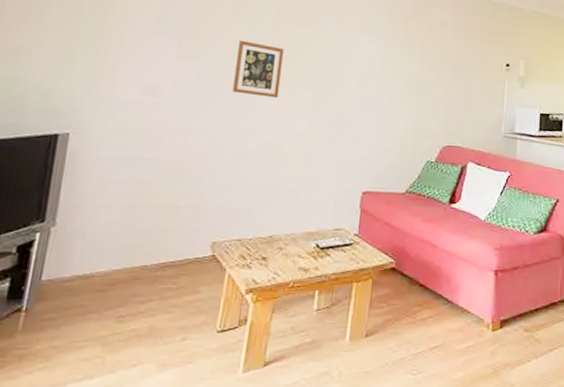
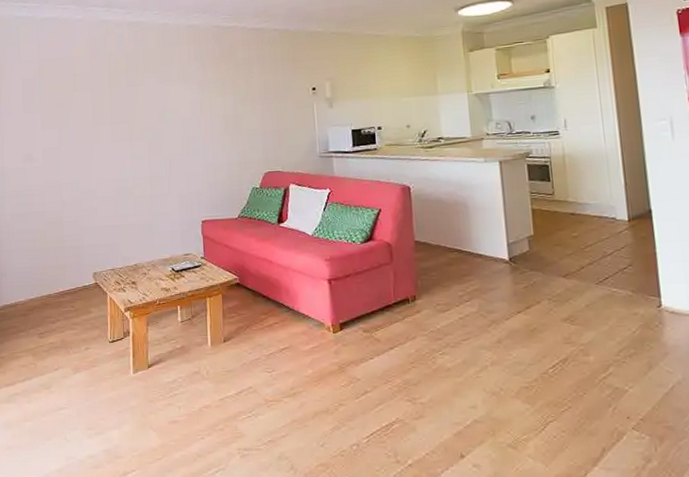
picture frame: present [232,40,285,98] -> none [85,106,122,151]

